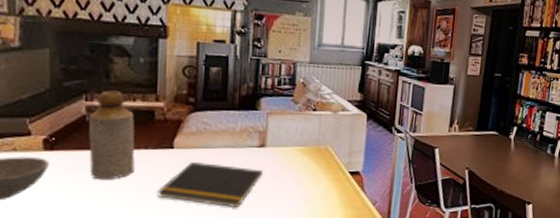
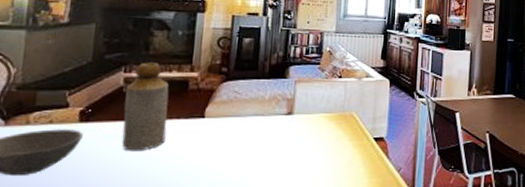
notepad: present [157,161,263,208] -> none [186,130,290,178]

